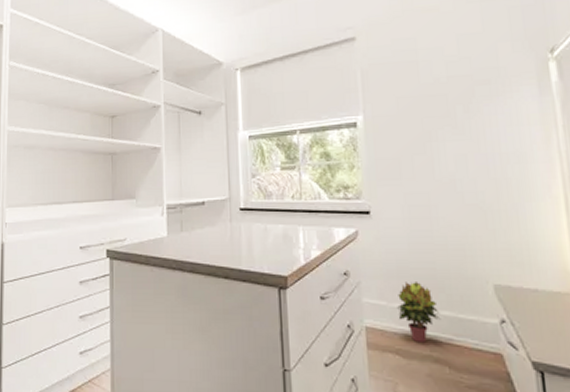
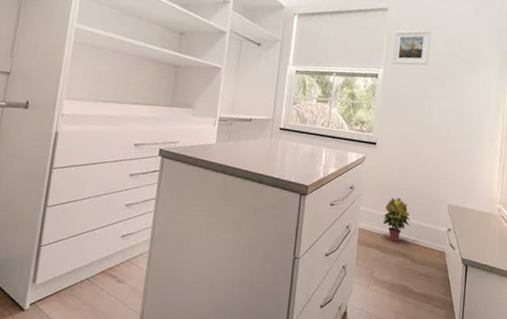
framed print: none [369,53,427,107] -> present [391,29,432,66]

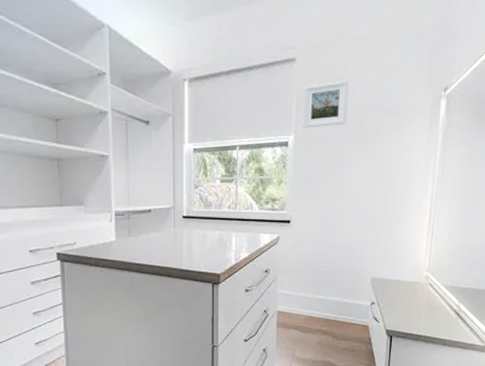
potted plant: present [382,197,411,242] -> none [302,276,332,320]

